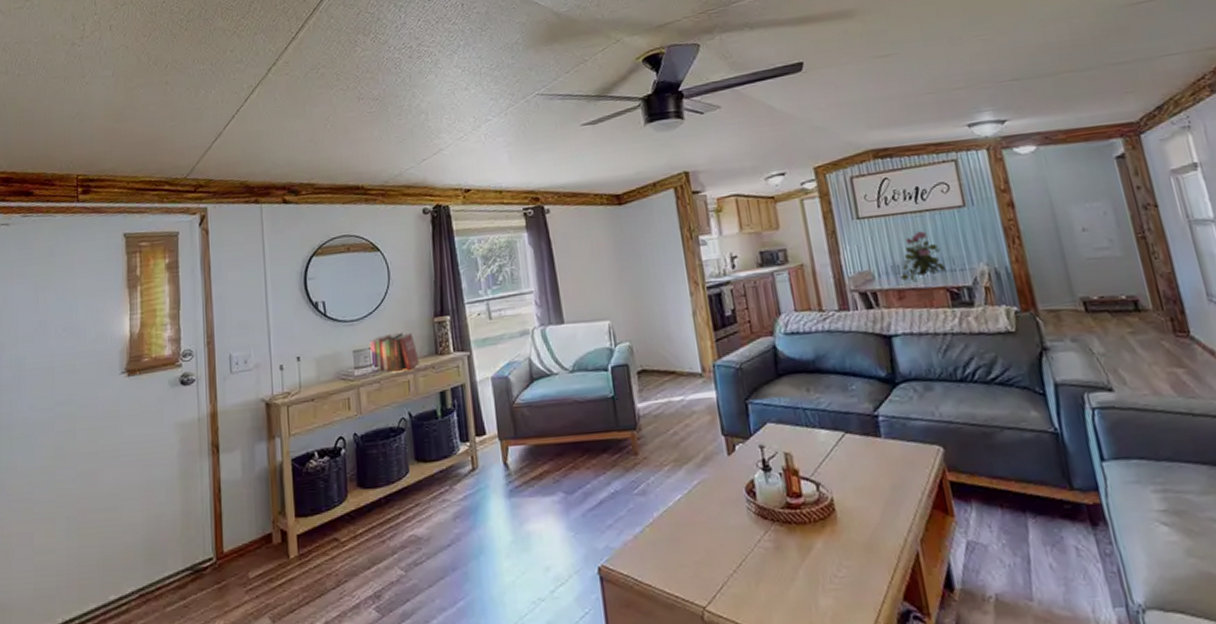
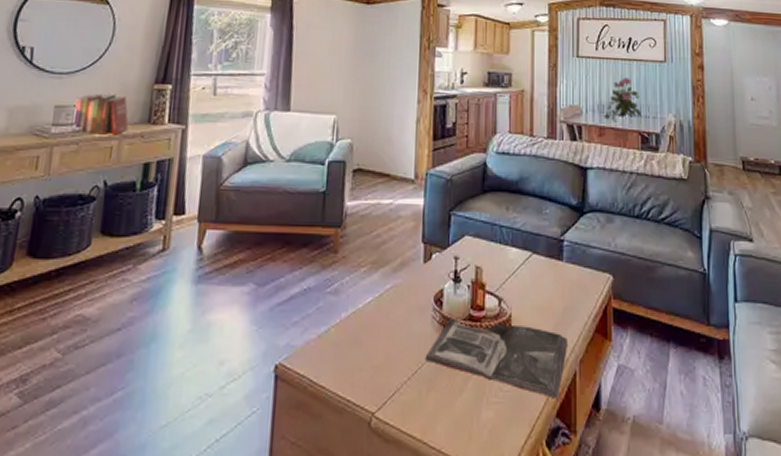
magazine: none [747,506,904,582] -> present [425,317,567,399]

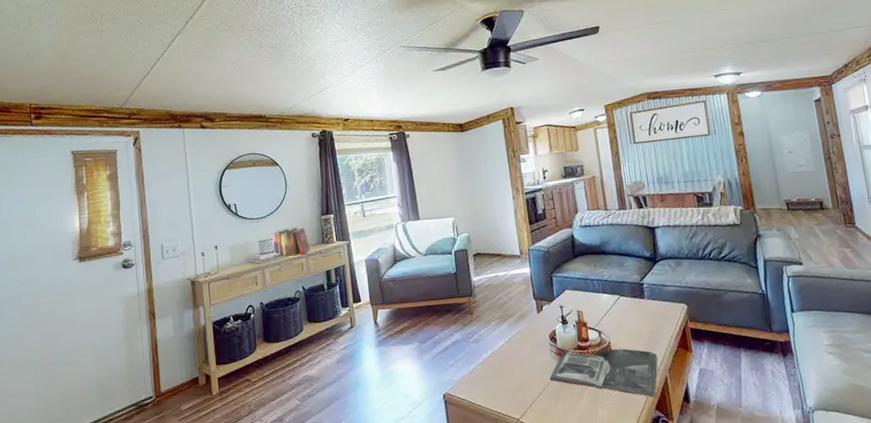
flower bouquet: present [604,77,642,120] -> none [663,152,695,188]

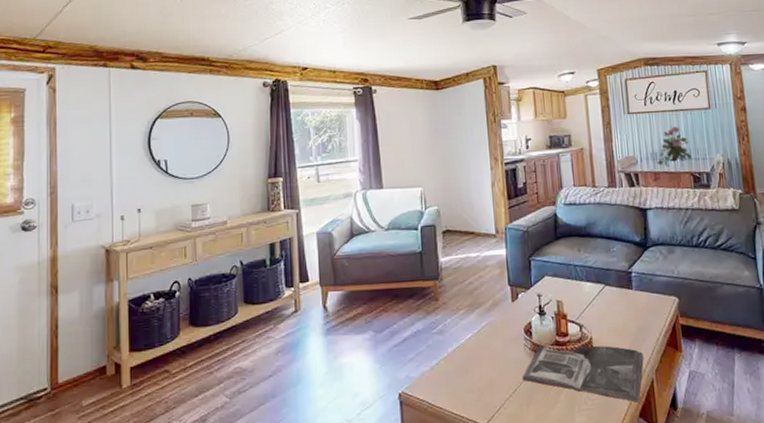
books: present [271,226,311,258] -> none [206,190,253,226]
flower bouquet: none [663,152,695,188] -> present [658,126,692,165]

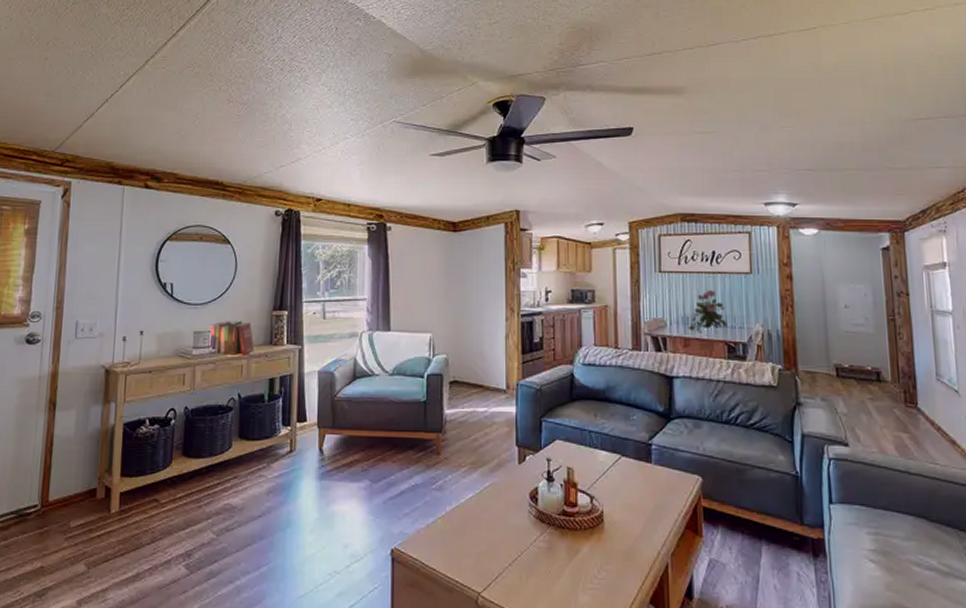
books: none [206,190,253,226] -> present [208,320,255,357]
magazine: present [522,343,644,403] -> none [524,512,659,587]

